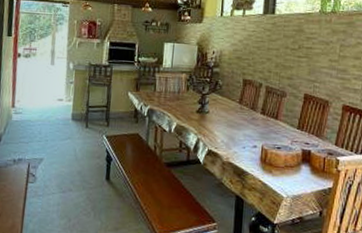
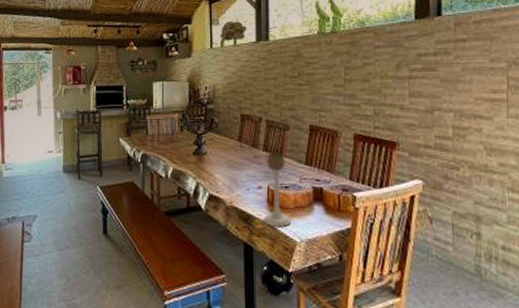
candle holder: none [254,116,281,183] -> present [262,153,292,227]

